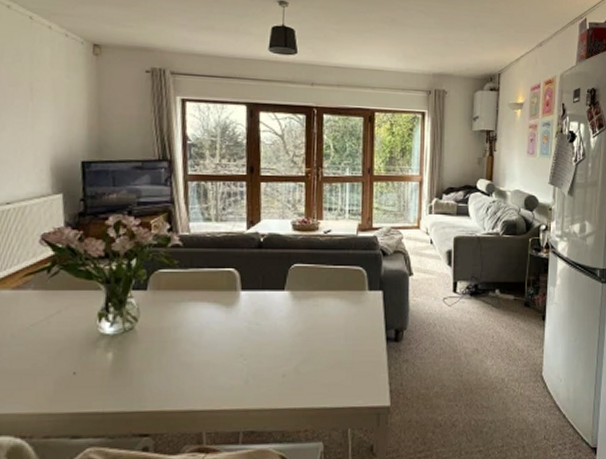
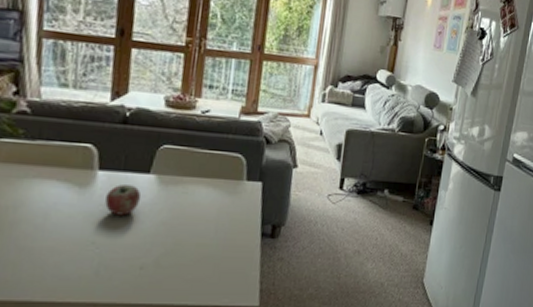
apple: none [249,302,279,330] -> present [105,184,142,216]

